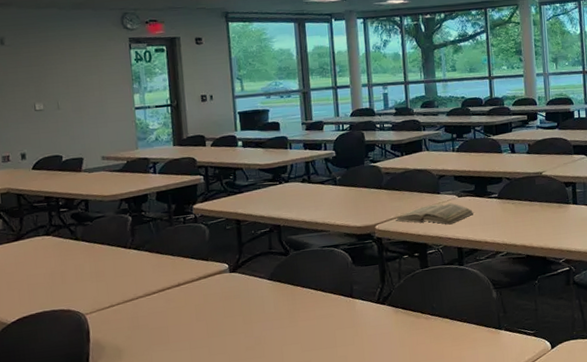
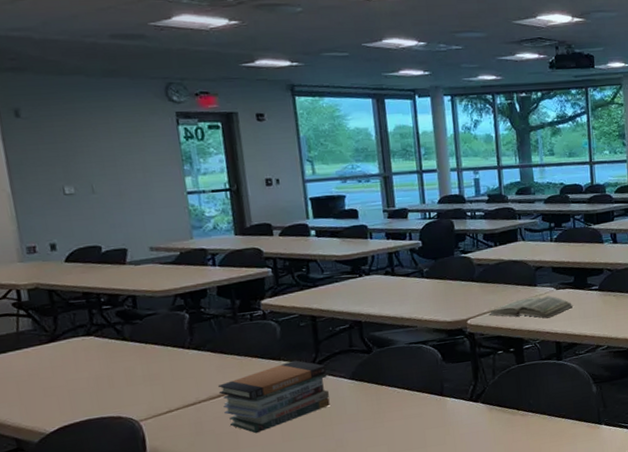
book stack: none [153,261,250,329] -> present [217,360,330,434]

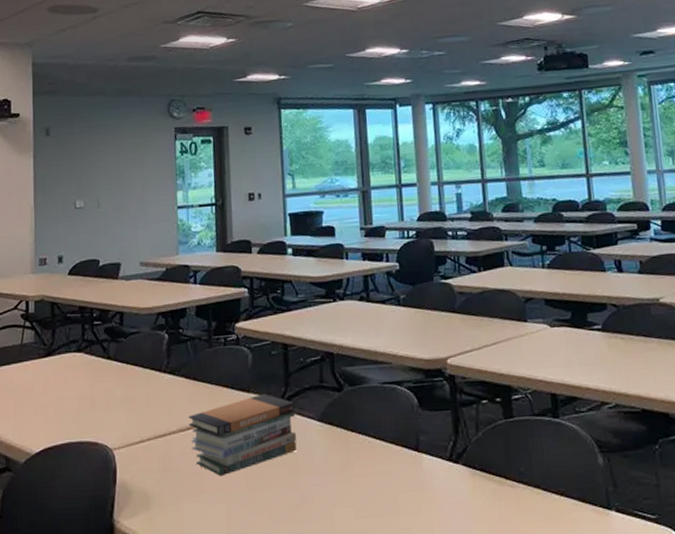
book: present [488,295,573,319] -> none [471,334,571,363]

